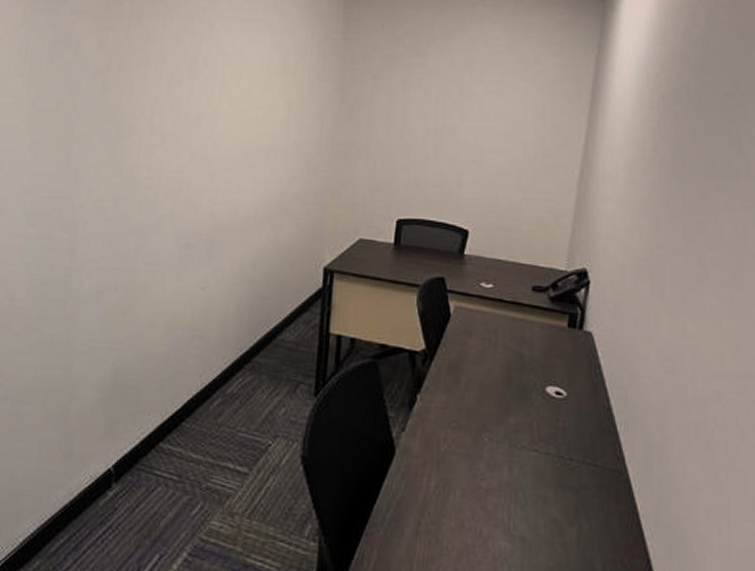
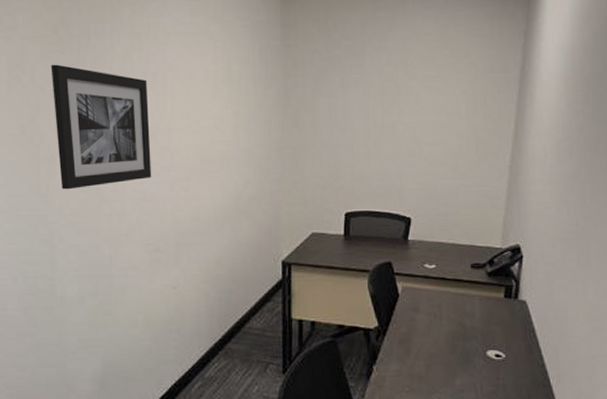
wall art: none [92,41,197,173] -> present [51,64,152,190]

